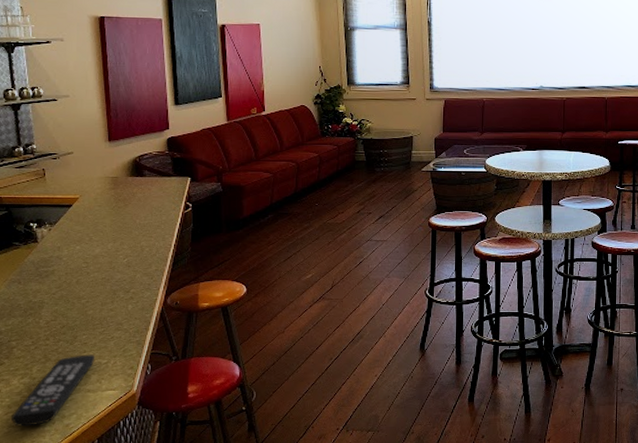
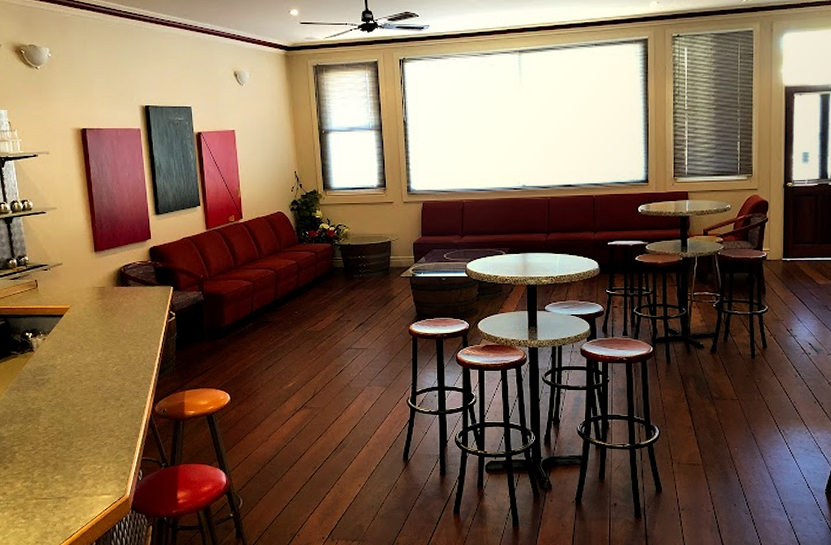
remote control: present [11,354,95,427] -> none [17,460,91,528]

